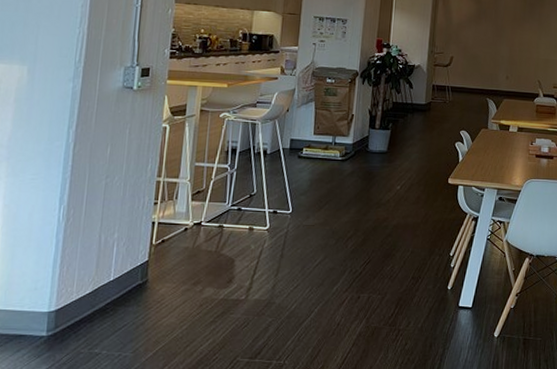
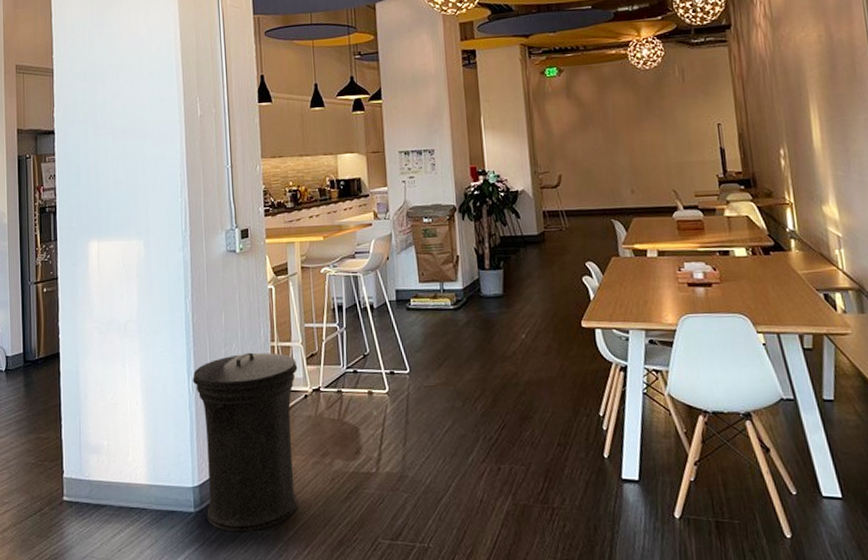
trash can: none [60,185,182,355] -> present [192,352,298,532]

